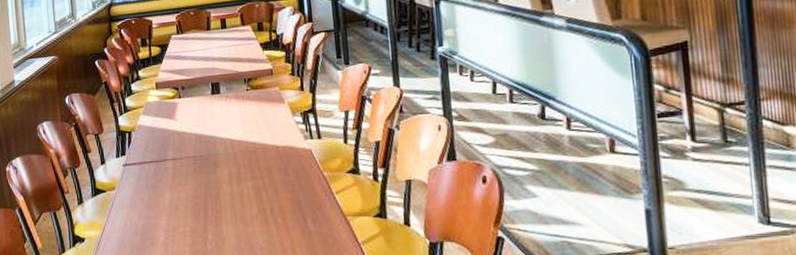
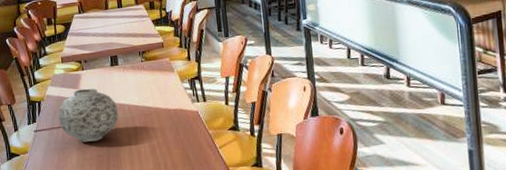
vase: none [150,119,220,180] -> present [58,88,119,142]

